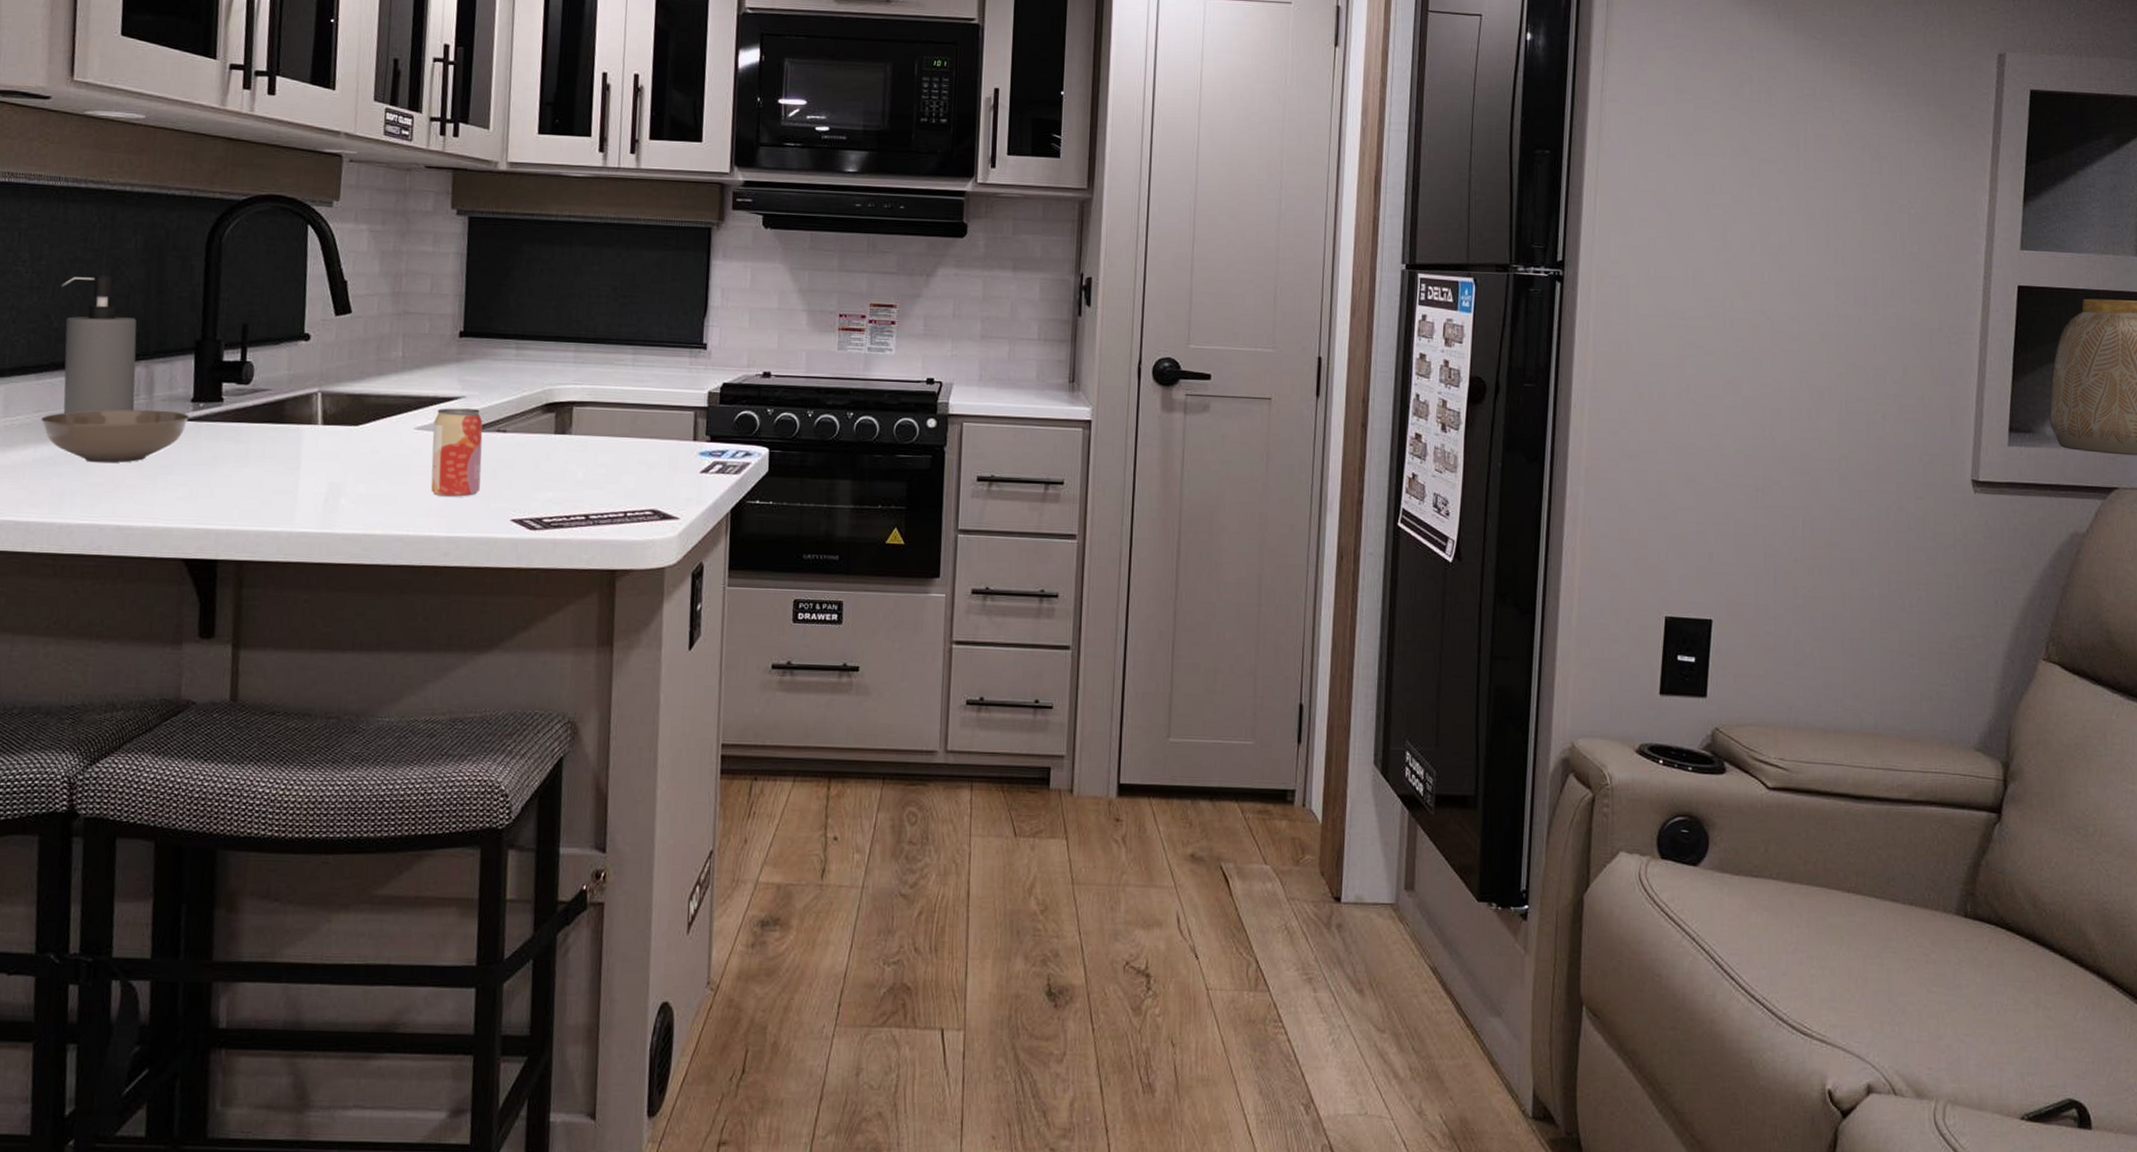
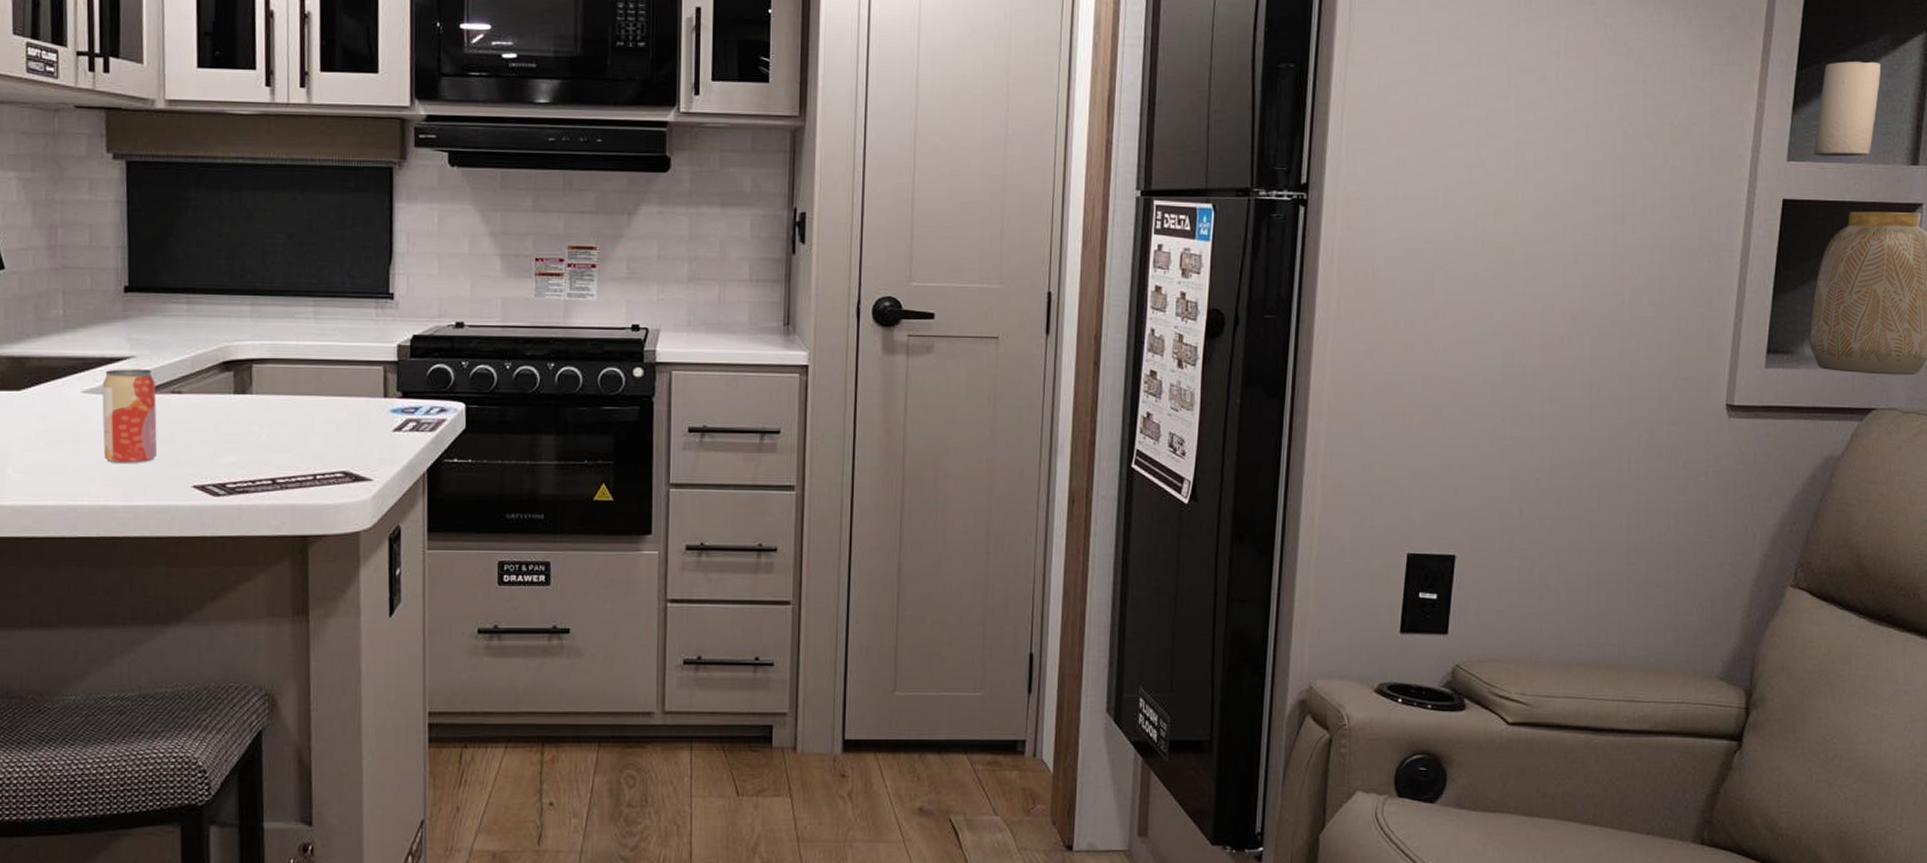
candle: none [2046,158,2107,247] -> present [1814,61,1882,157]

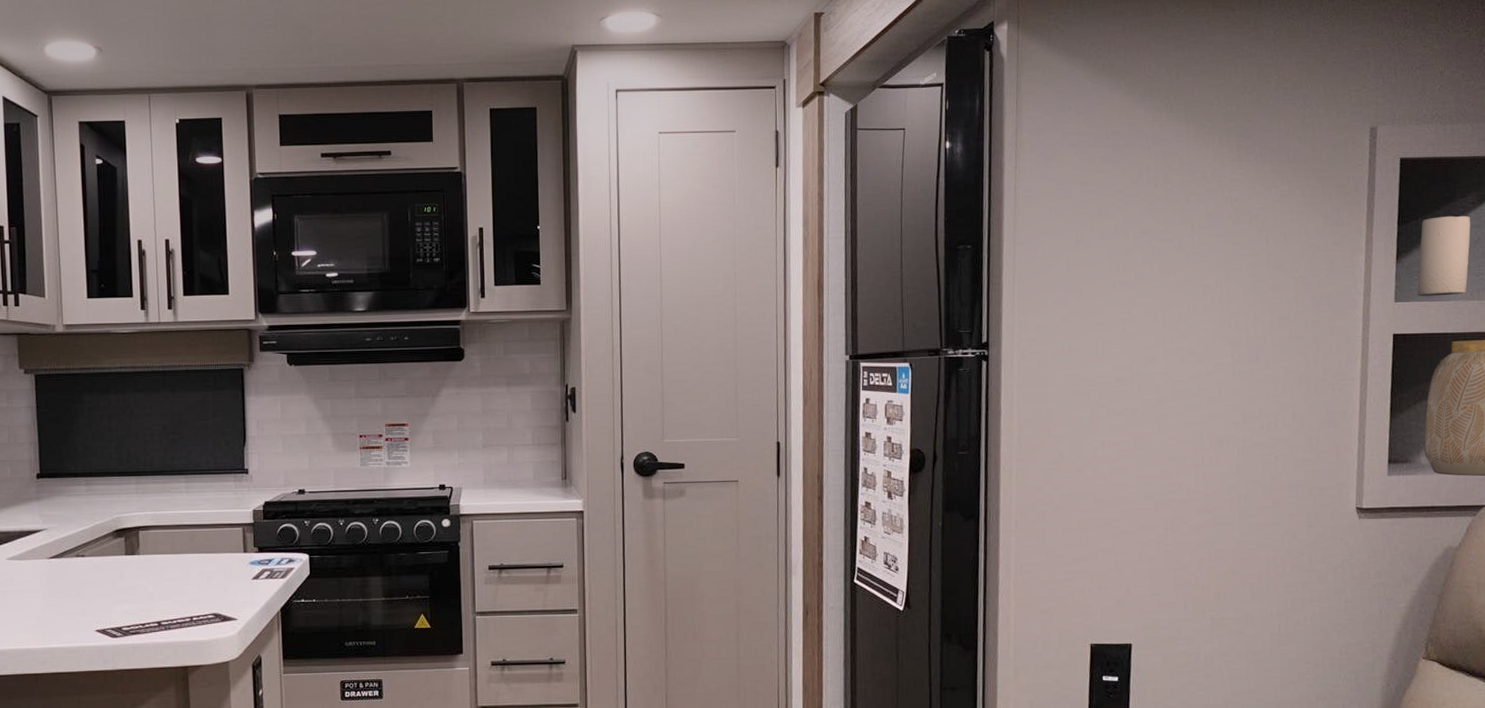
beverage can: present [102,369,157,465] -> none [22,539,66,615]

